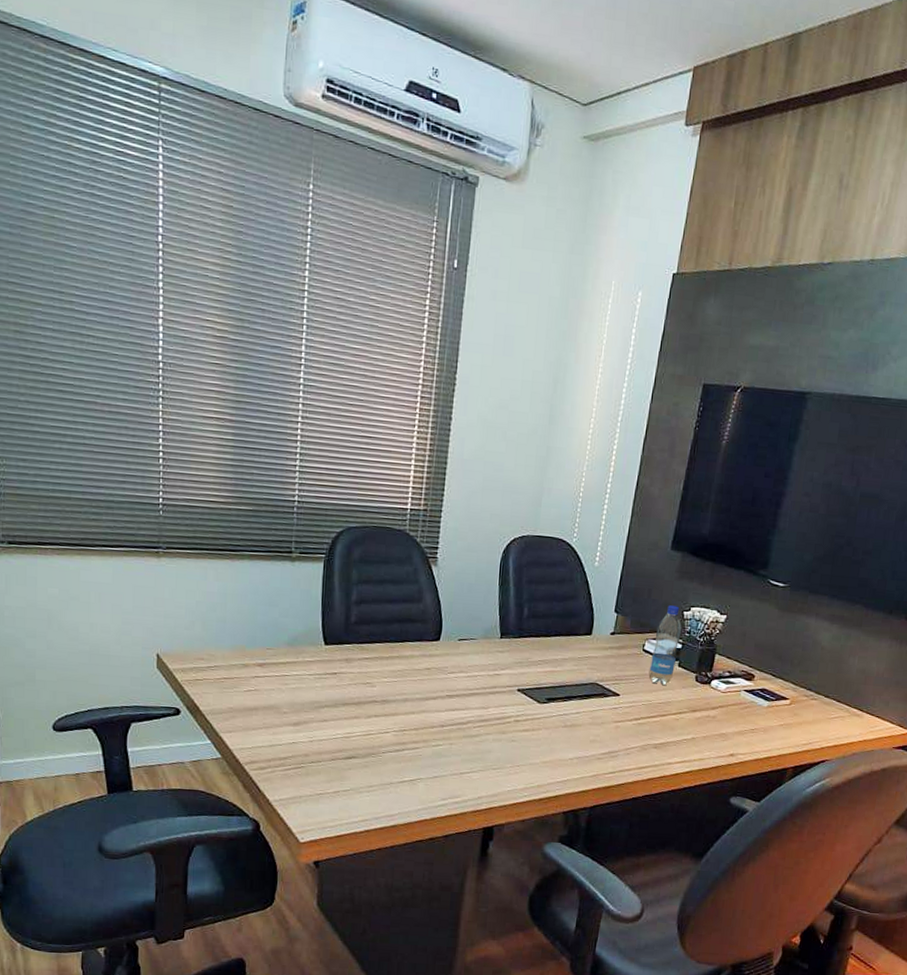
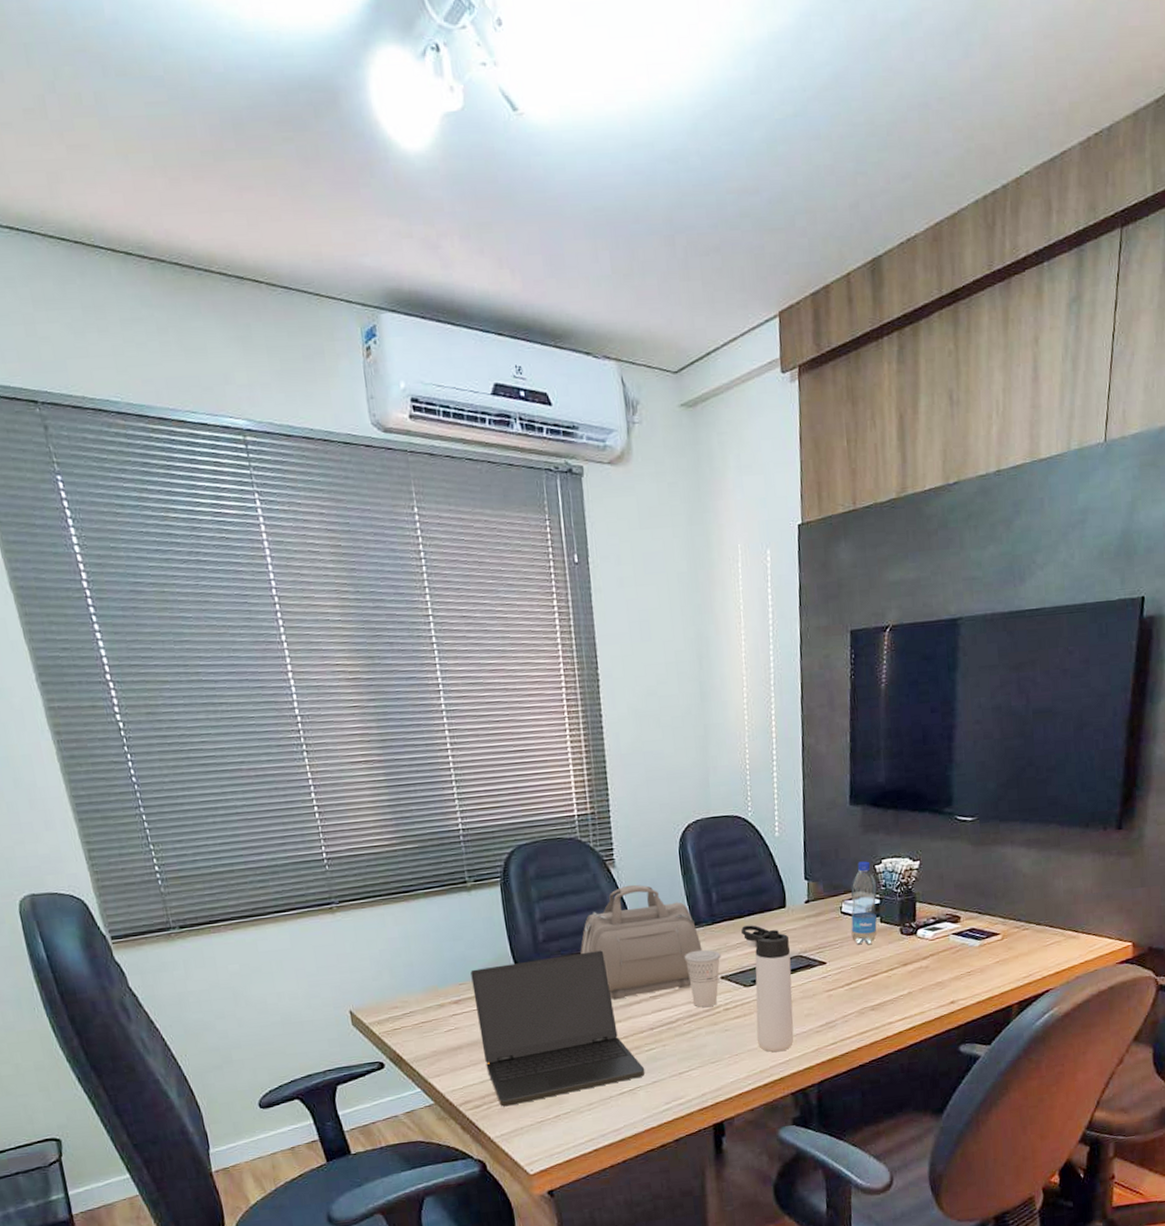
laptop: none [277,637,429,774] -> present [470,950,645,1107]
handbag: none [388,585,505,693] -> present [580,884,702,1000]
cup: none [486,659,522,716] -> present [684,949,721,1008]
thermos bottle: none [540,645,589,771] -> present [741,925,794,1053]

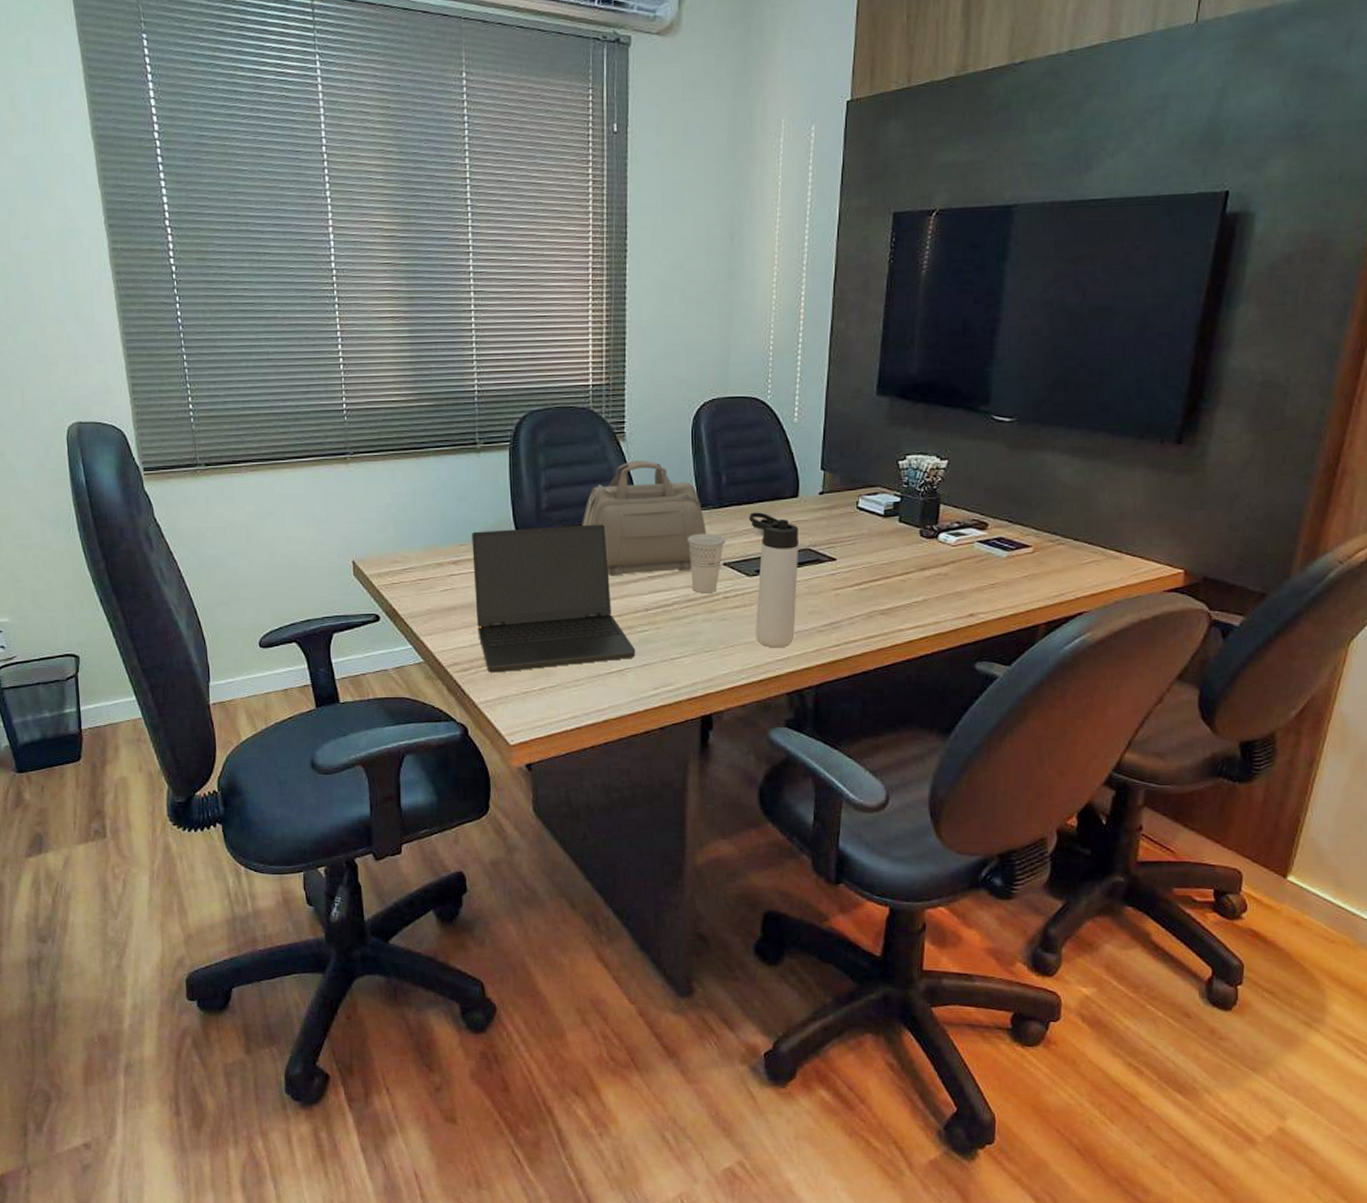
bottle: present [850,861,877,945] -> none [866,456,898,545]

